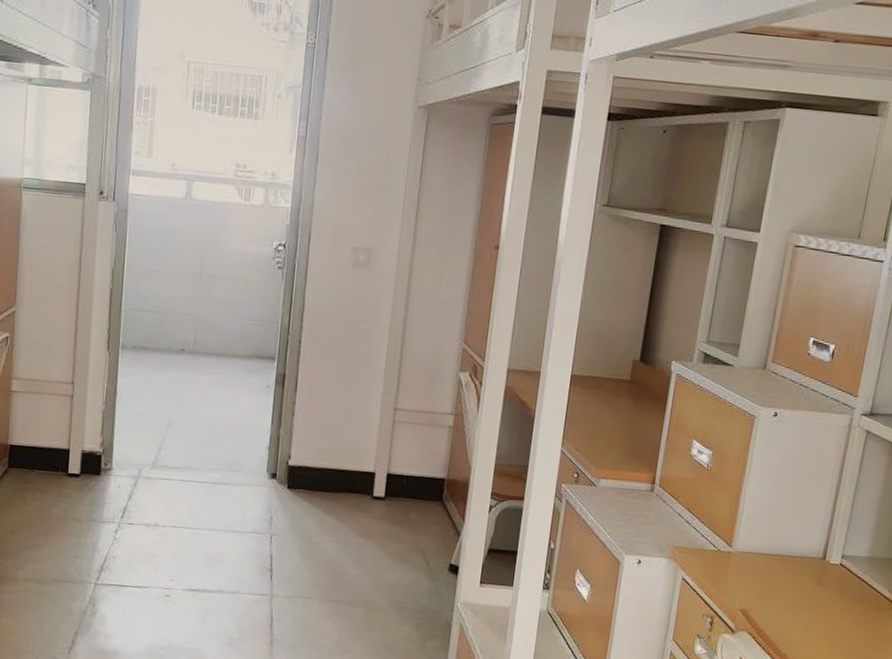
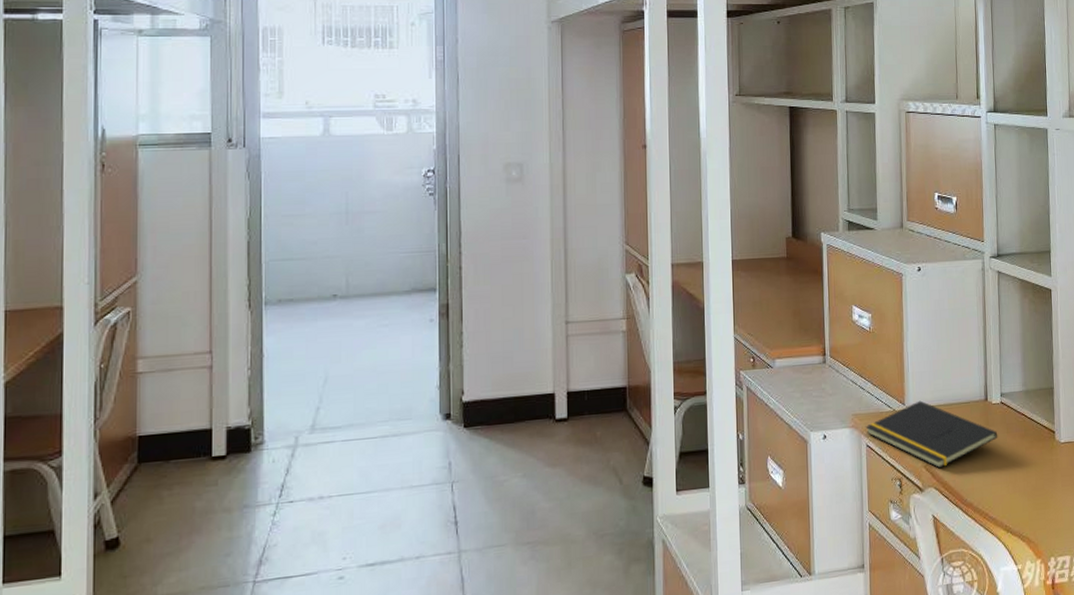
notepad: none [684,546,830,615] -> present [865,400,998,469]

